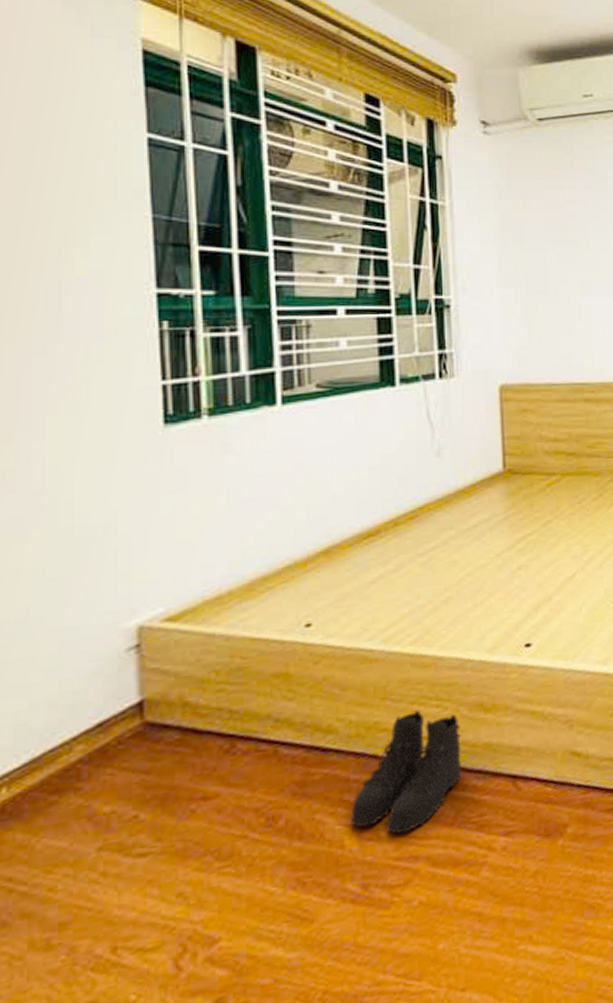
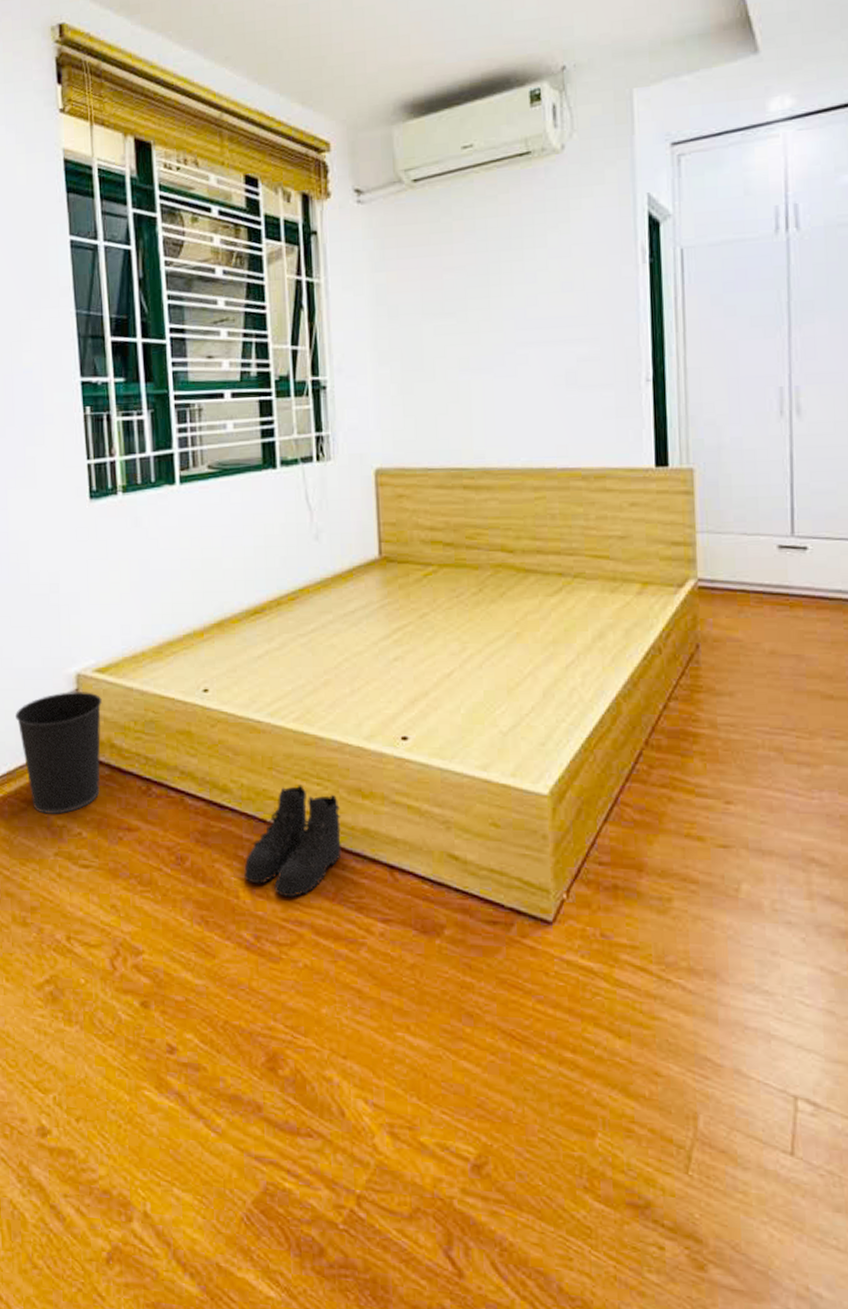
wastebasket: none [46,645,172,803] -> present [16,690,102,815]

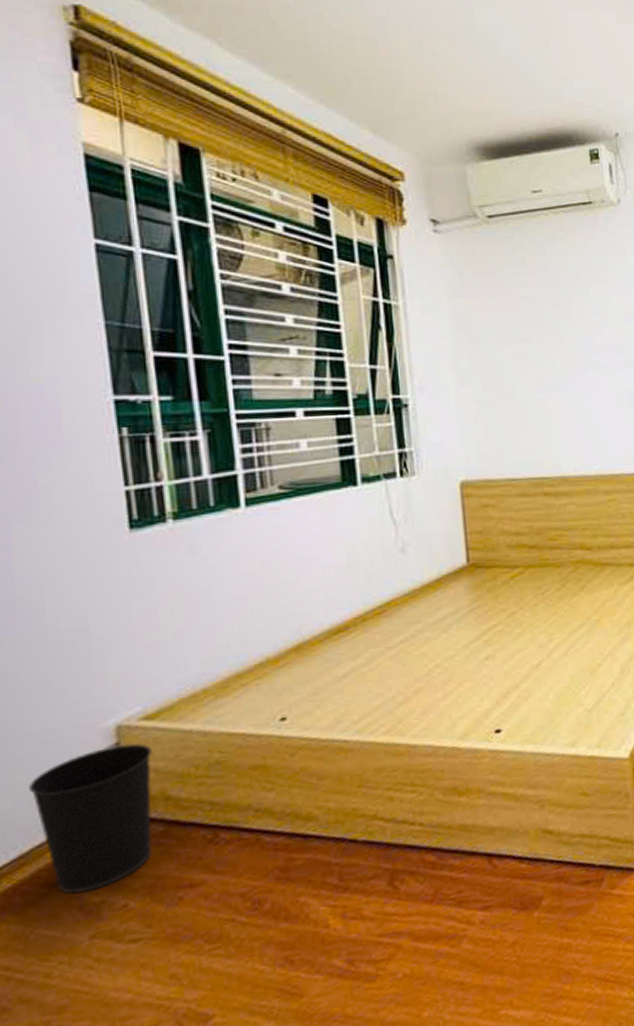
boots: present [244,785,342,898] -> none [334,795,439,912]

